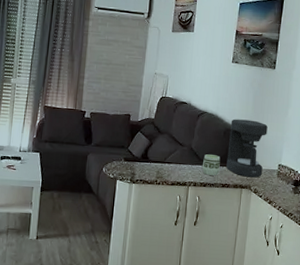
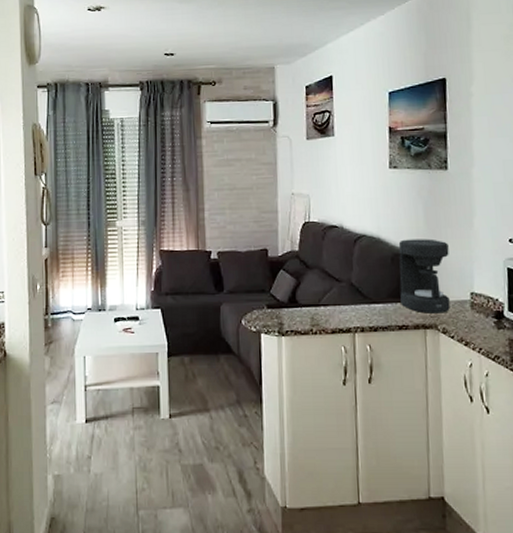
cup: present [202,154,221,176] -> none [368,289,393,316]

